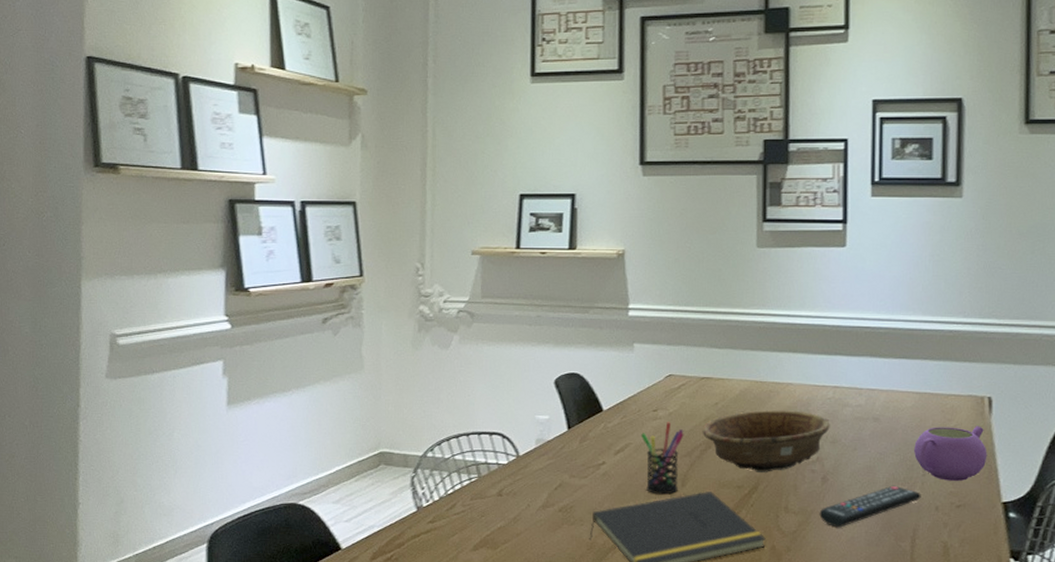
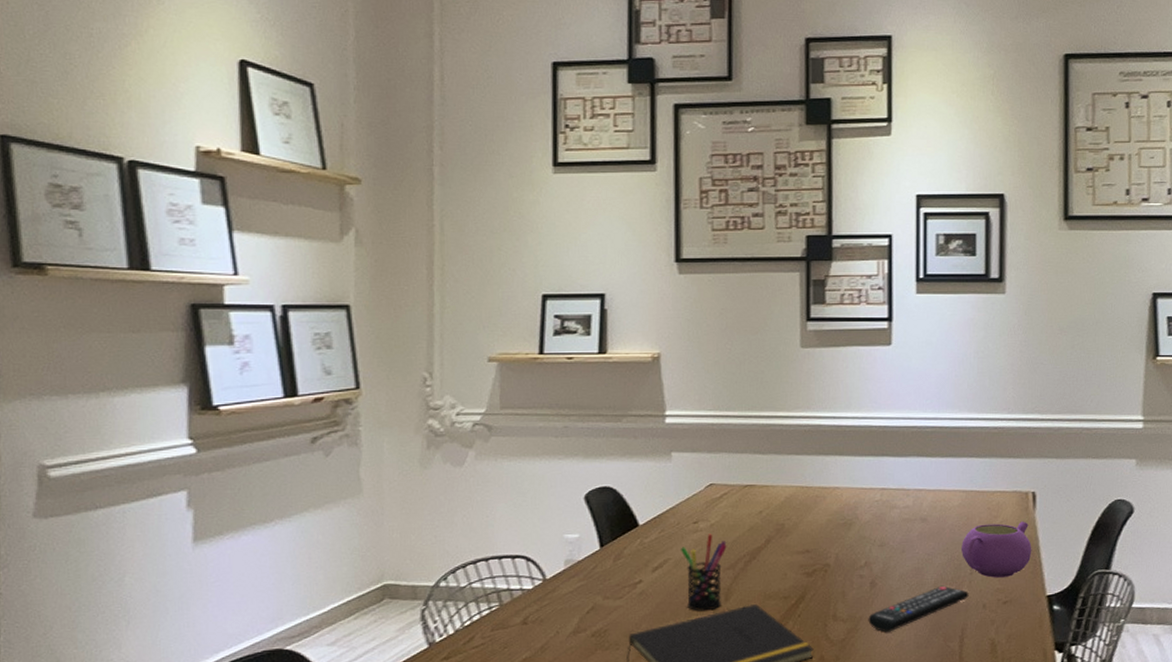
decorative bowl: present [702,410,830,472] -> none [746,515,878,581]

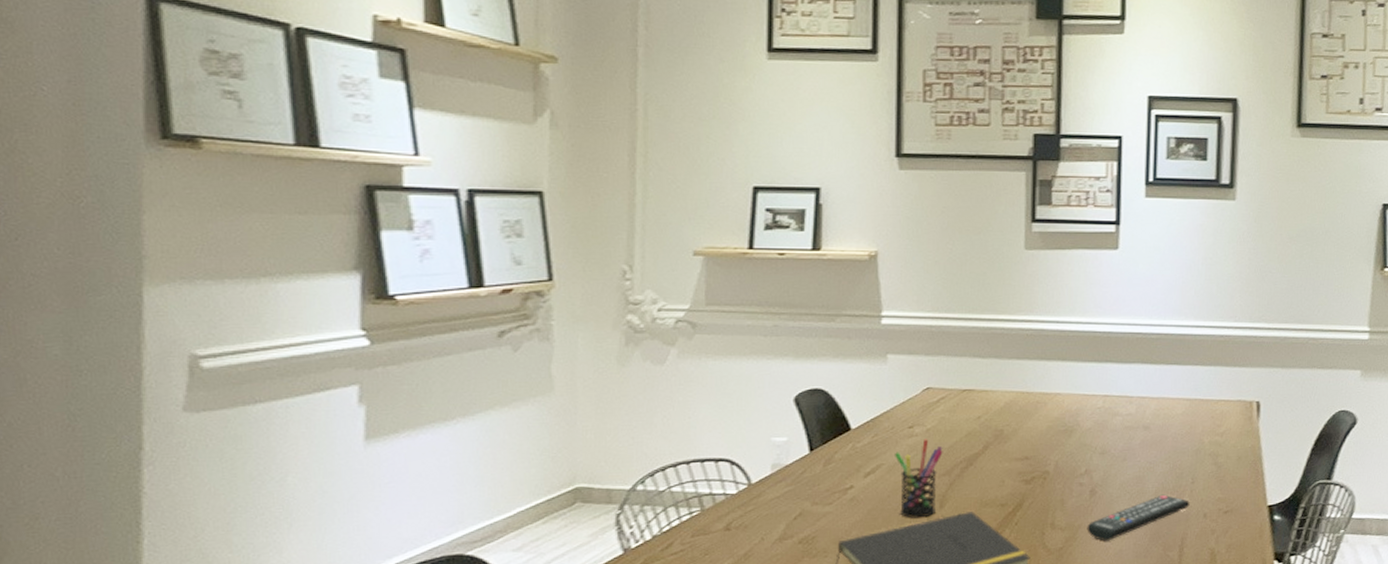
teapot: present [960,521,1032,578] -> none [1183,430,1255,487]

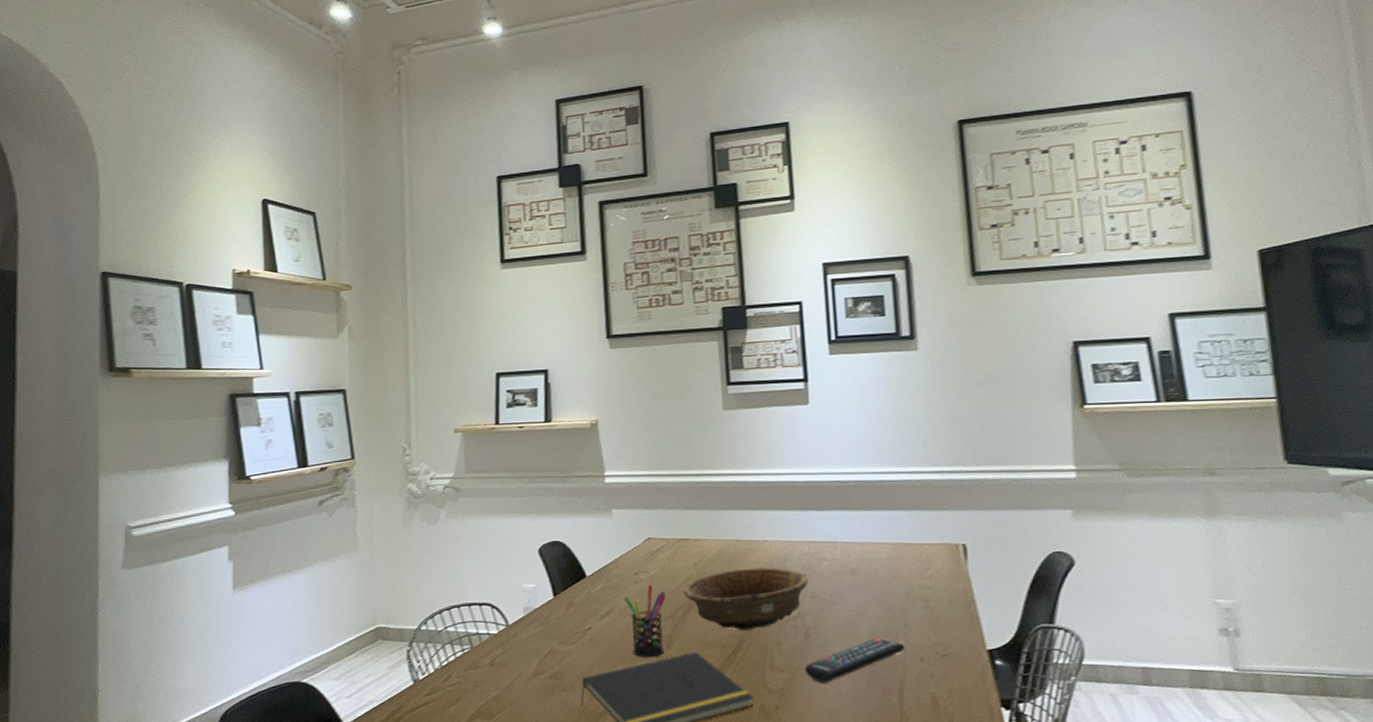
decorative bowl: none [963,422,1100,489] -> present [683,567,808,631]

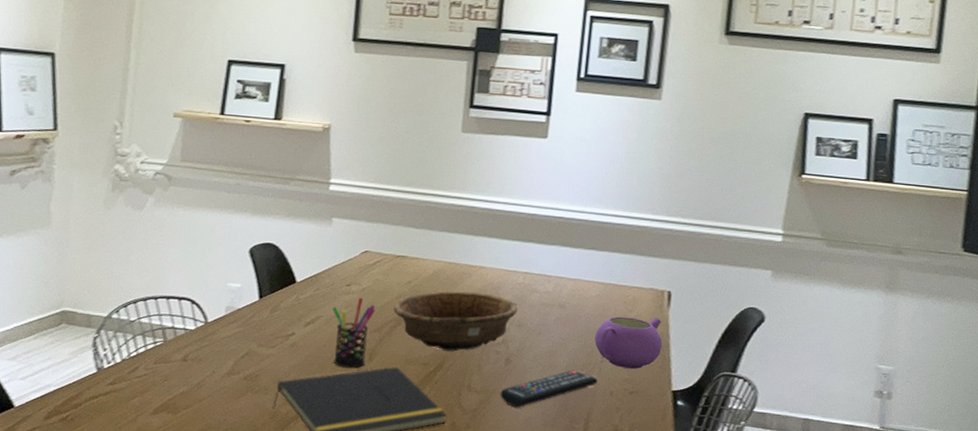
teapot: none [892,573,968,630] -> present [594,316,663,369]

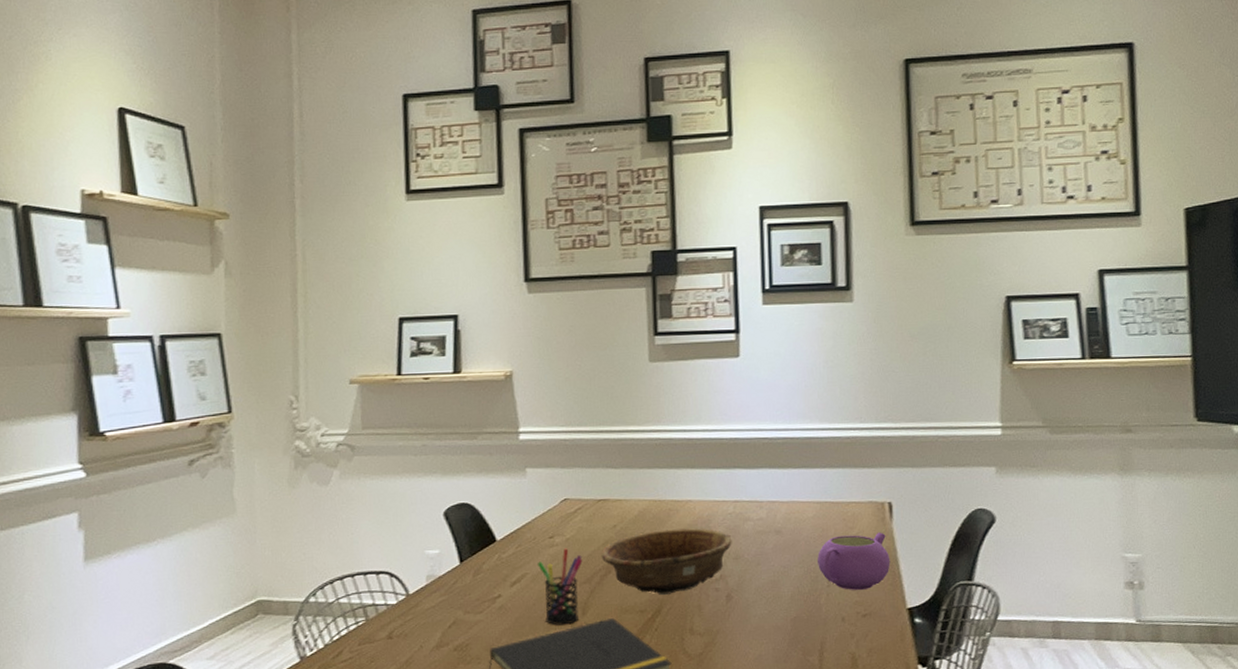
remote control: present [500,369,598,408] -> none [725,598,827,647]

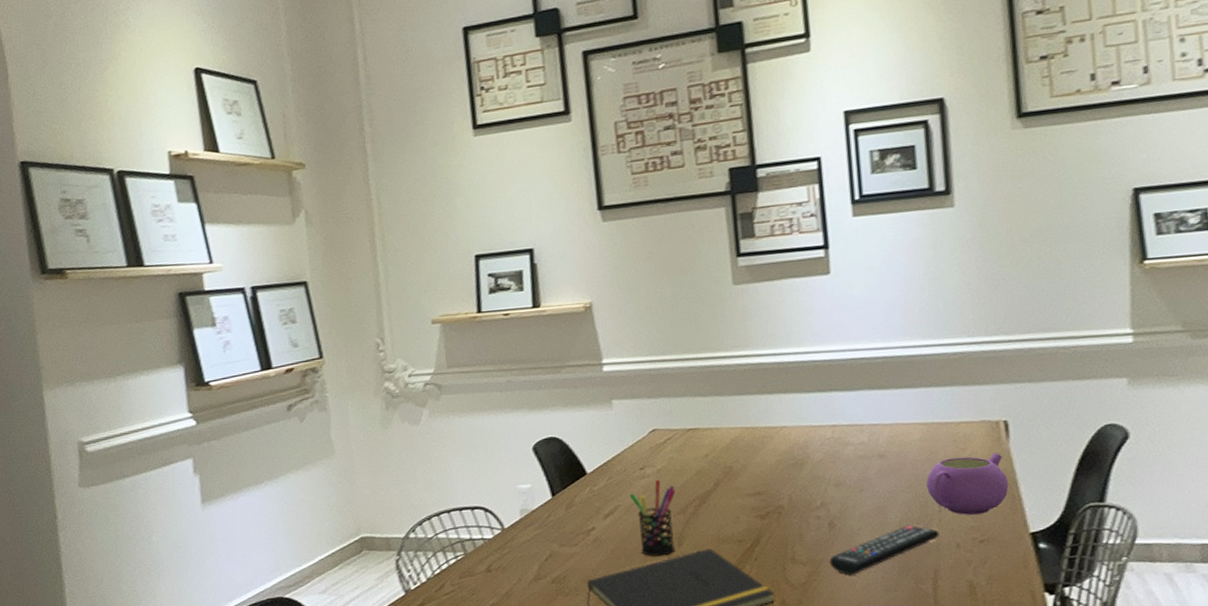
decorative bowl: present [601,528,732,595] -> none [694,455,832,524]
remote control: none [725,598,827,647] -> present [829,525,939,575]

